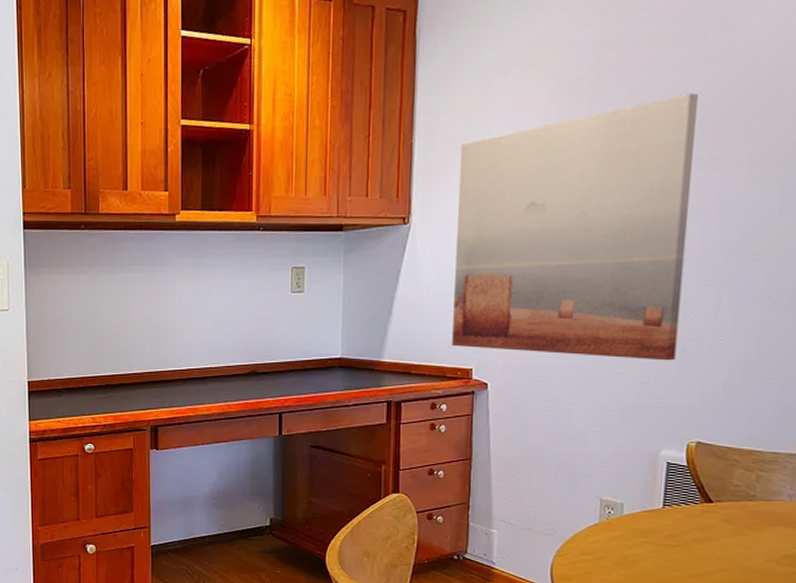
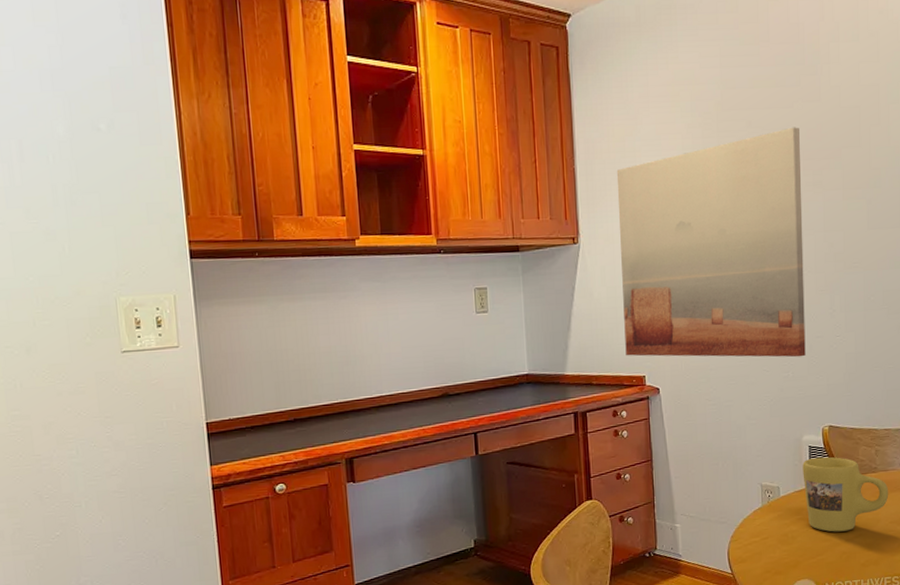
mug: none [655,476,770,563] -> present [802,457,889,532]

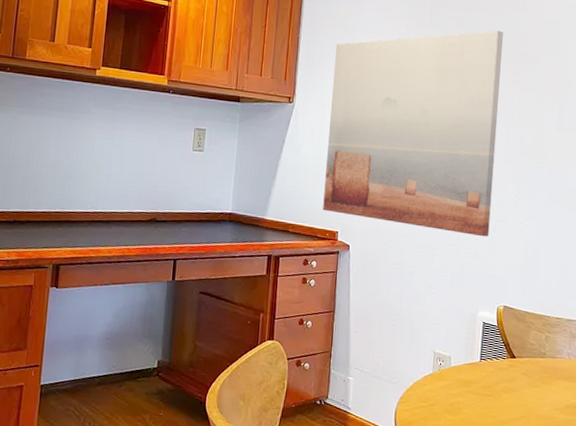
mug: present [802,457,889,532] -> none [474,334,555,411]

